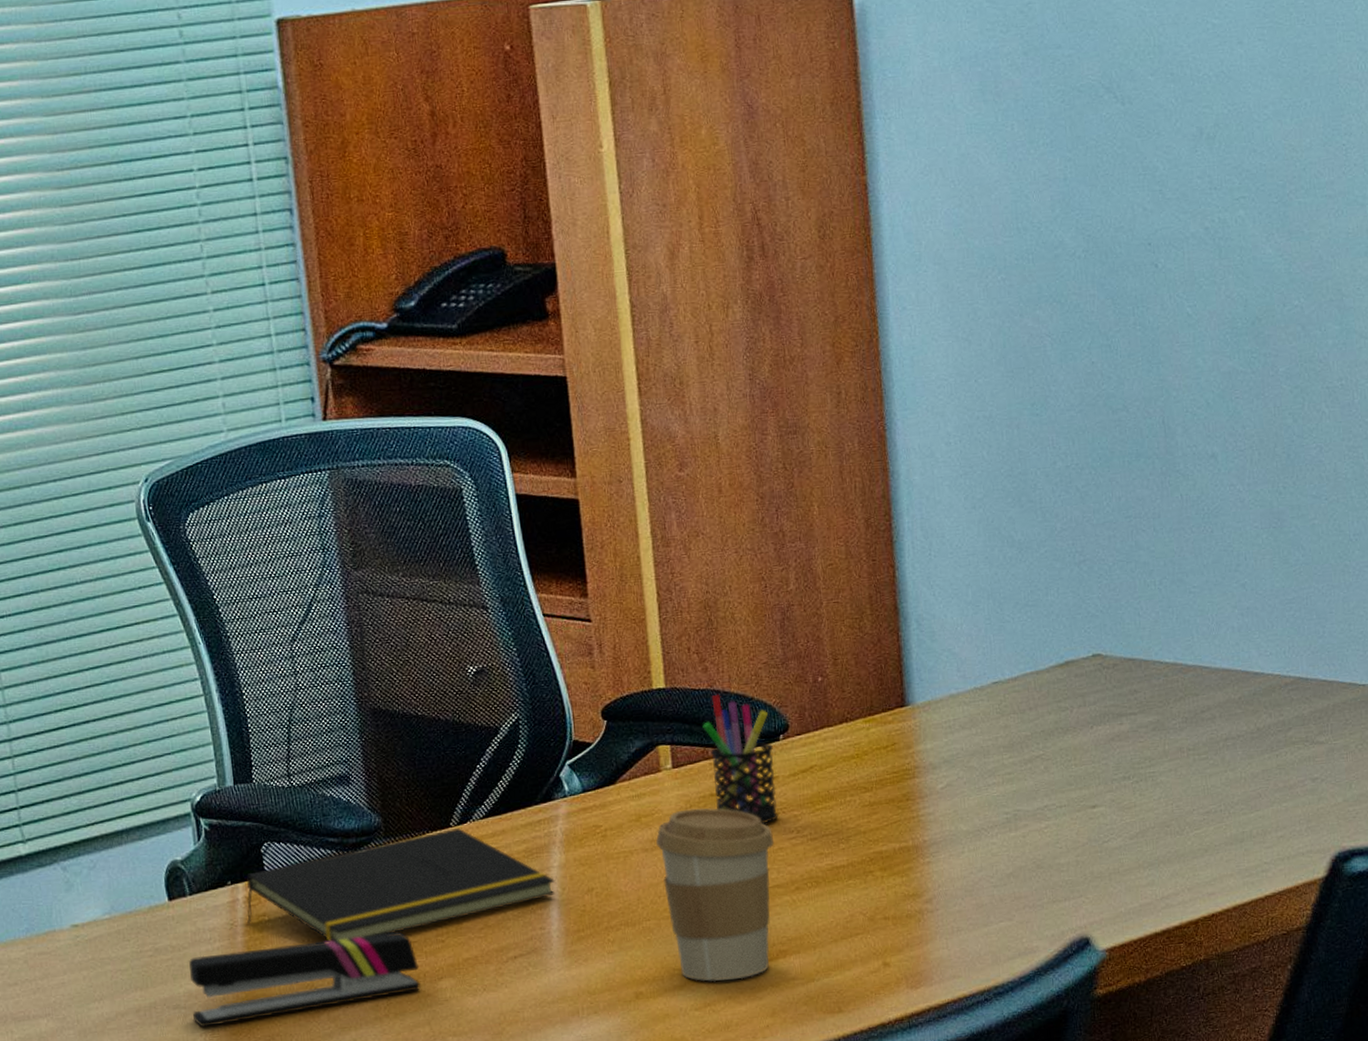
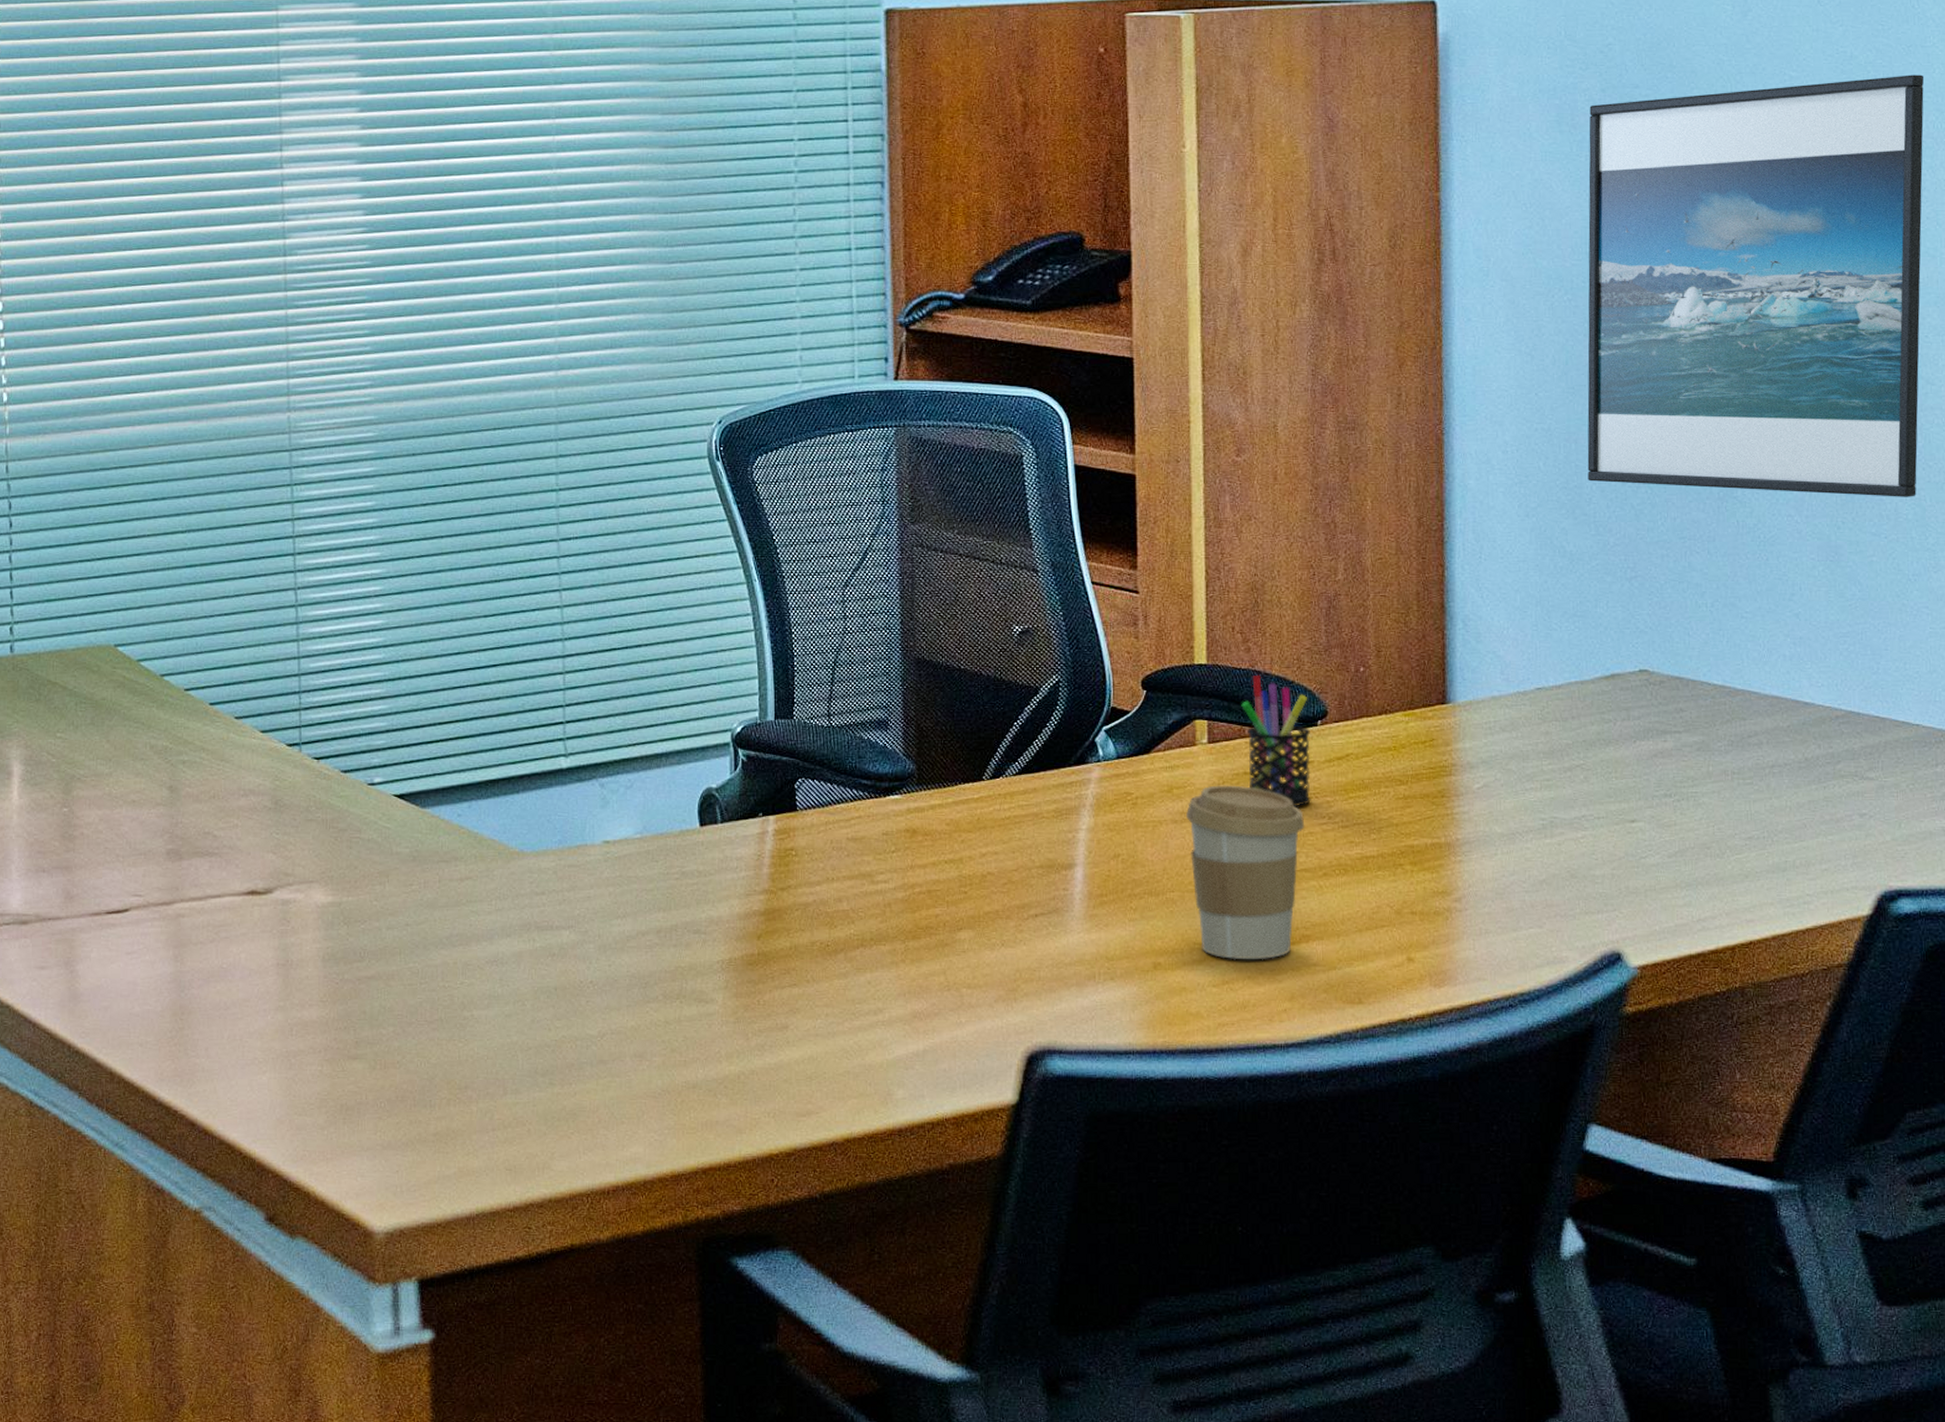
stapler: present [189,932,421,1027] -> none [712,880,939,954]
notepad: present [246,828,555,942] -> none [773,782,1082,882]
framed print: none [1012,13,1355,467] -> present [1587,74,1925,497]

